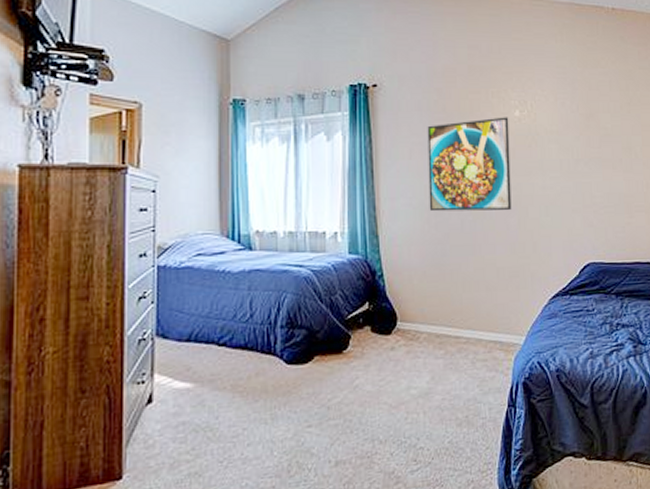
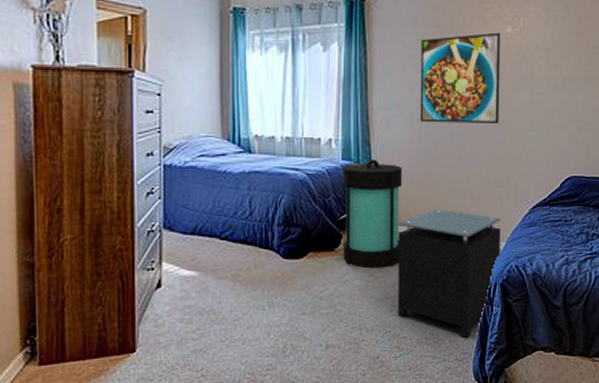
lantern: none [350,252,413,371] -> present [342,159,402,268]
nightstand: none [410,303,520,447] -> present [397,209,501,339]

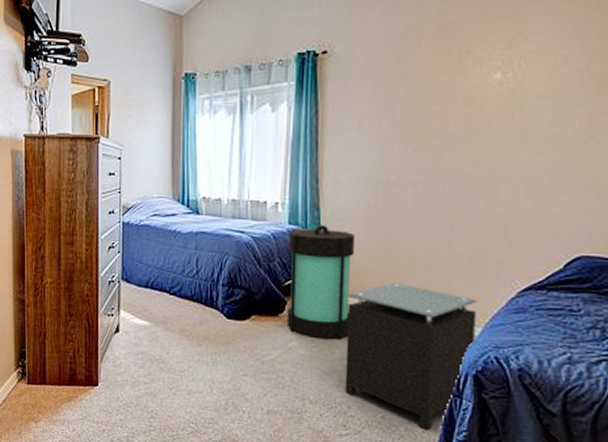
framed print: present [420,32,501,123] -> none [377,80,486,188]

